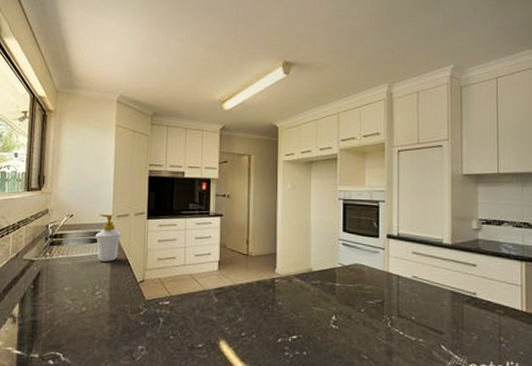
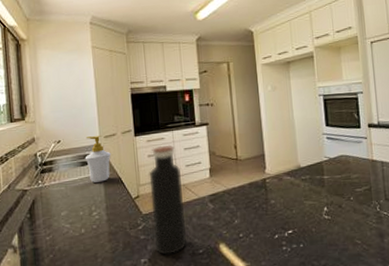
water bottle: none [154,231,190,345] -> present [149,144,188,255]

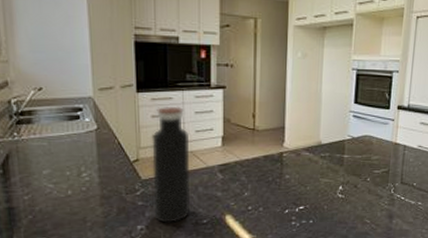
soap bottle: present [85,136,111,183] -> none [73,87,107,140]

